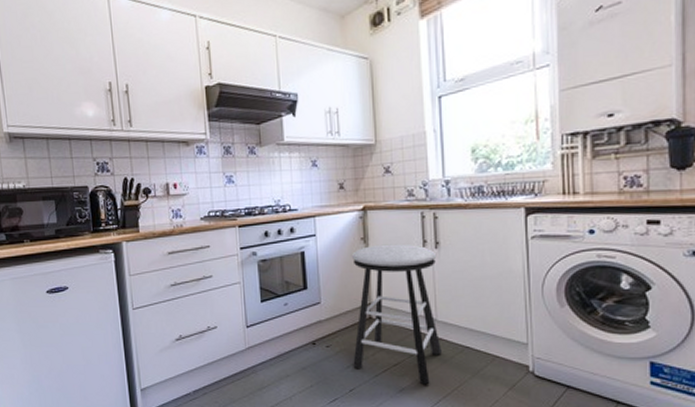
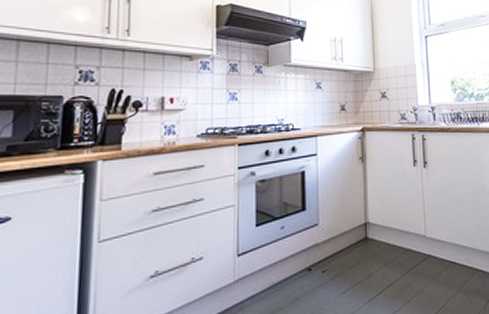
stool: present [351,243,442,385] -> none [348,163,430,305]

